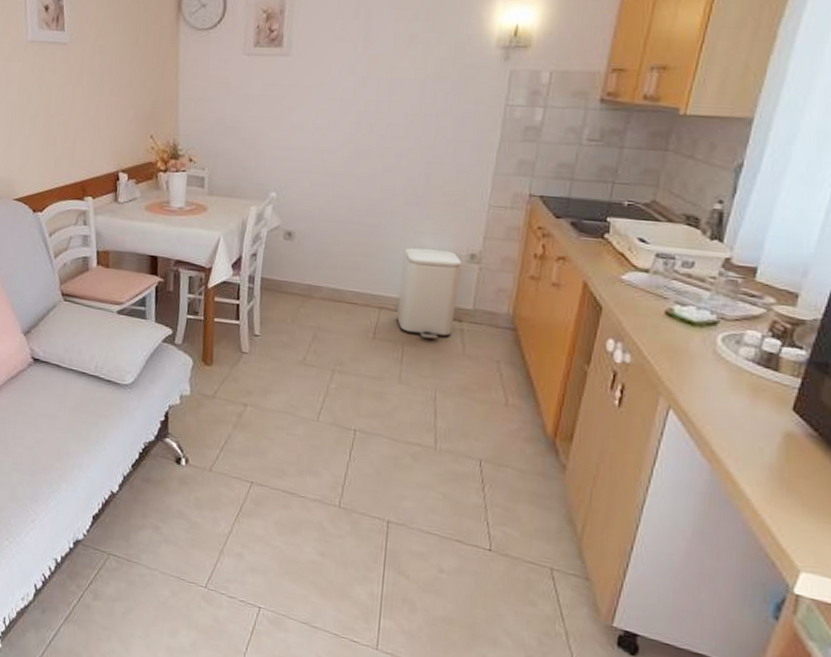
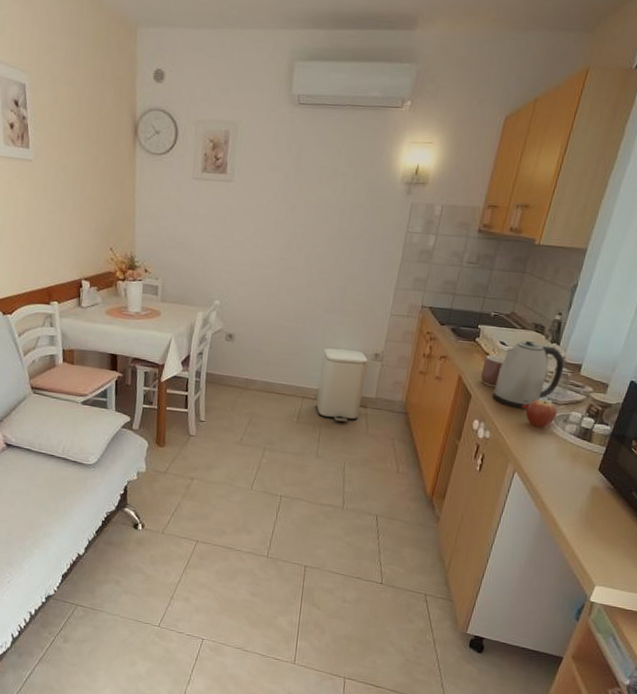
mug: none [614,255,647,297] -> present [481,355,505,388]
kettle: none [632,237,732,326] -> present [493,341,565,409]
fruit: none [679,313,726,352] -> present [525,399,558,428]

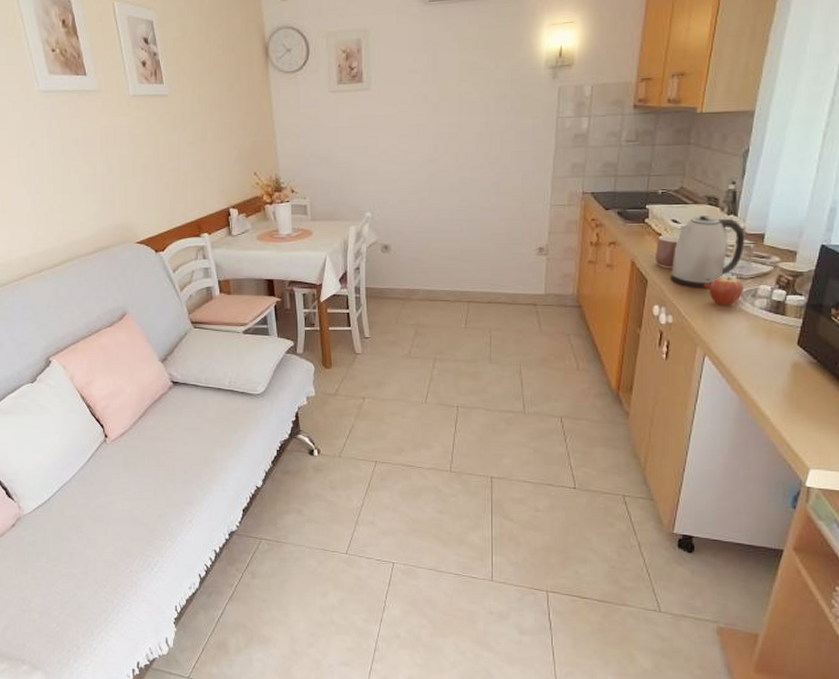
pedal bin: present [316,348,368,422] -> none [483,246,532,322]

